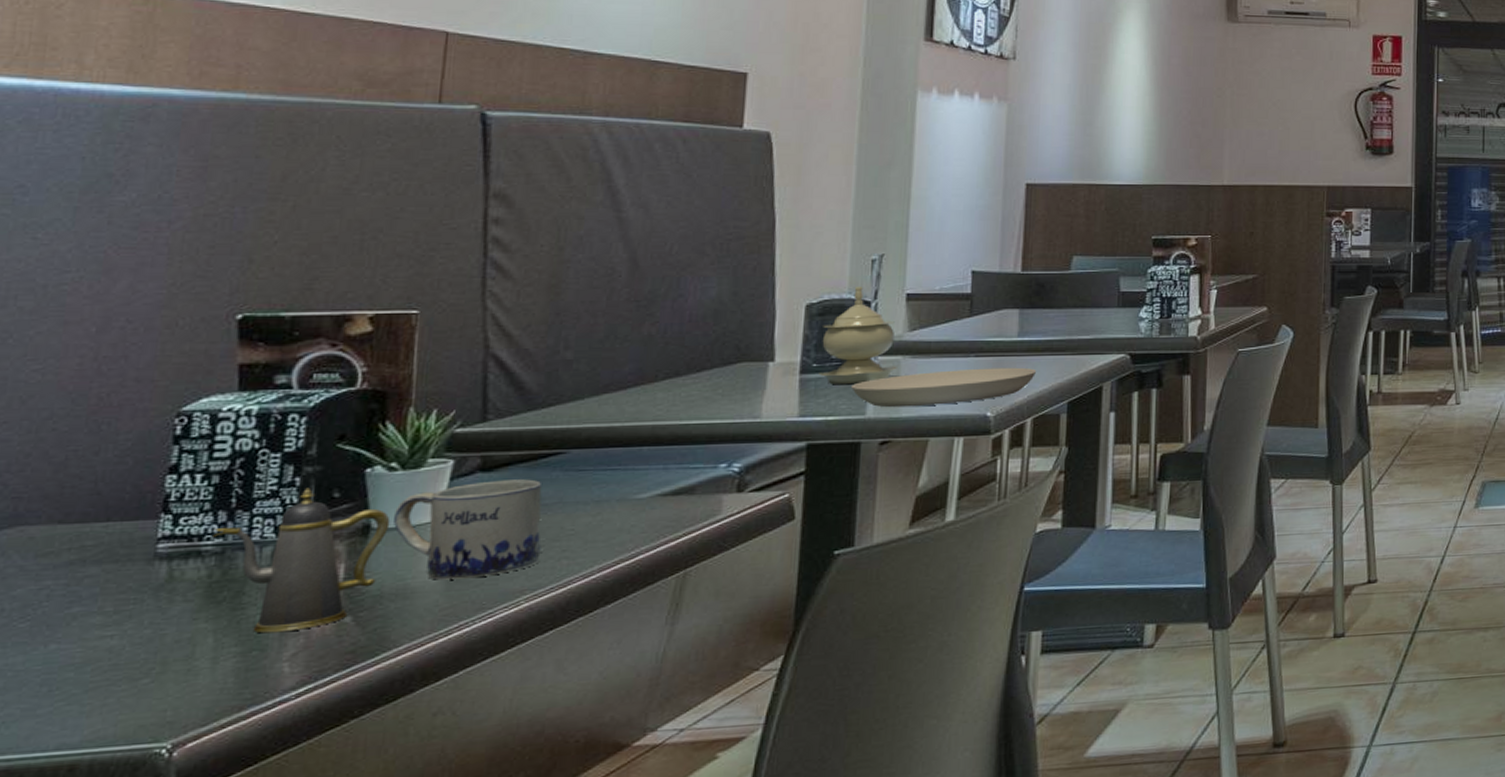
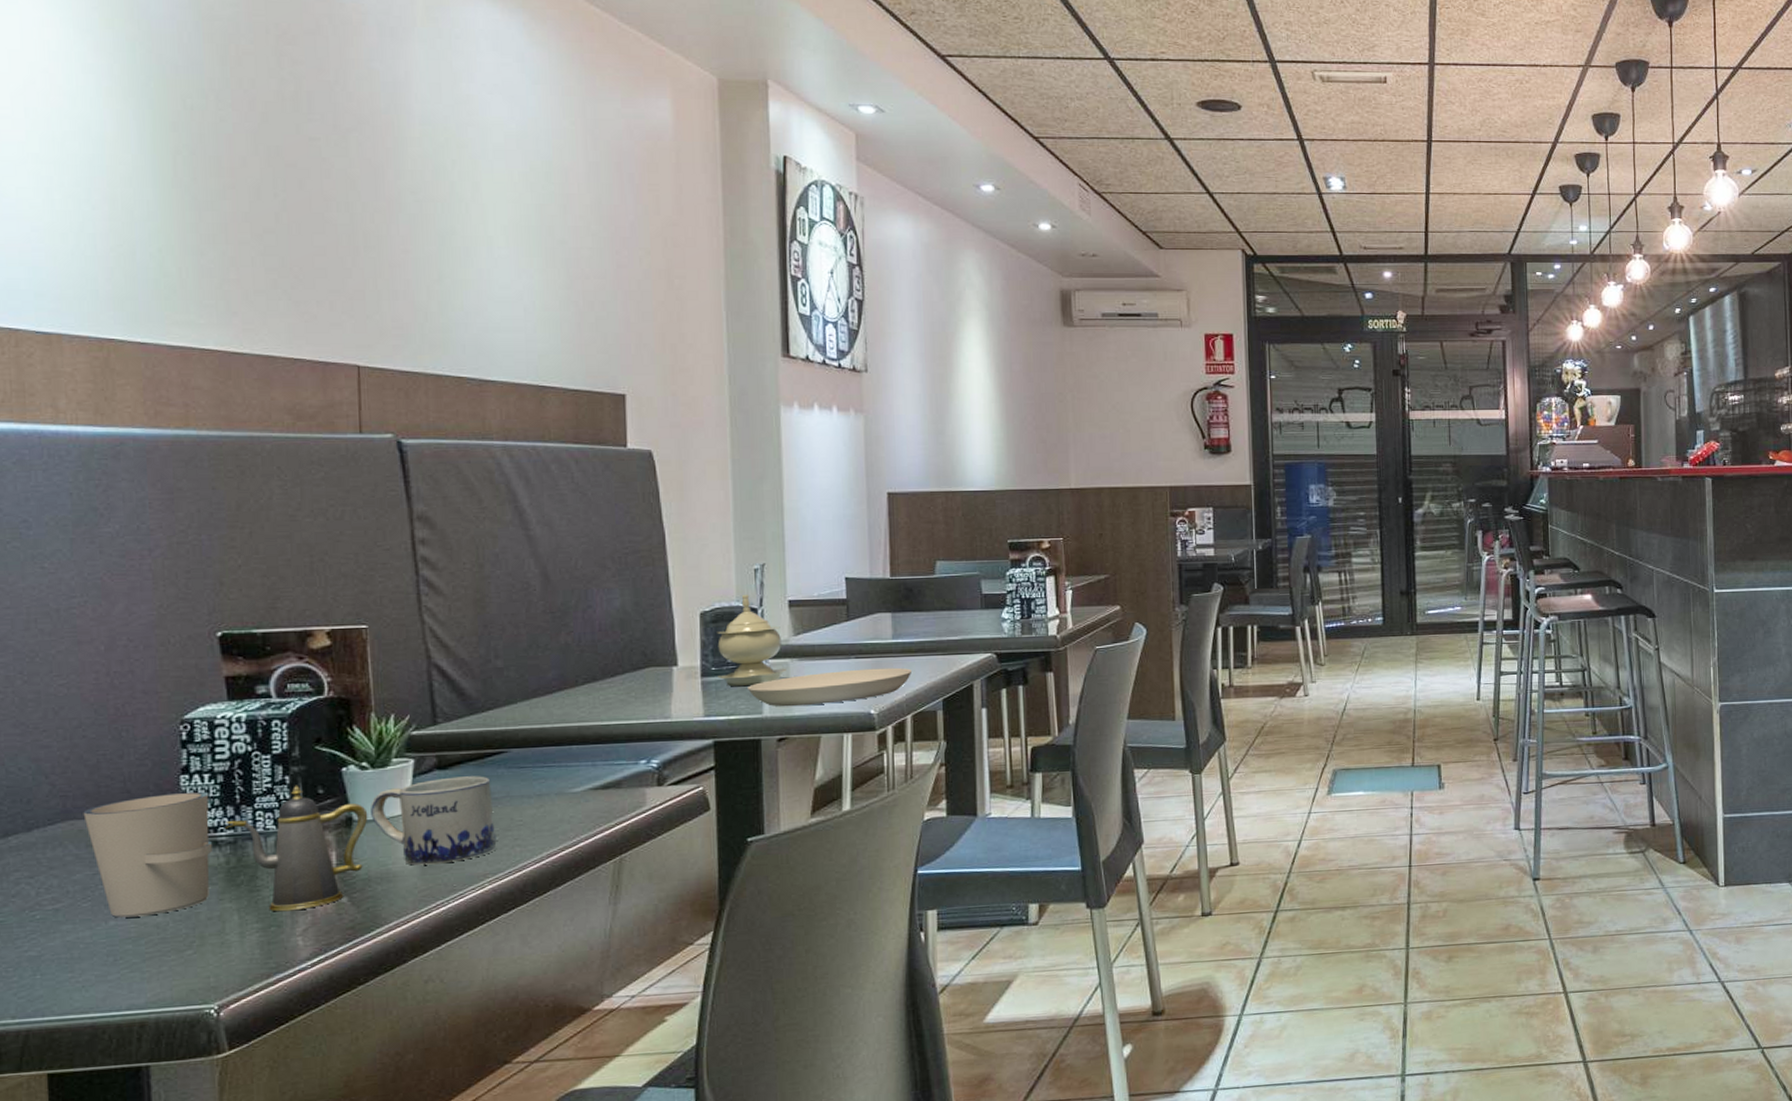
cup: none [37,493,197,641] -> present [83,791,212,918]

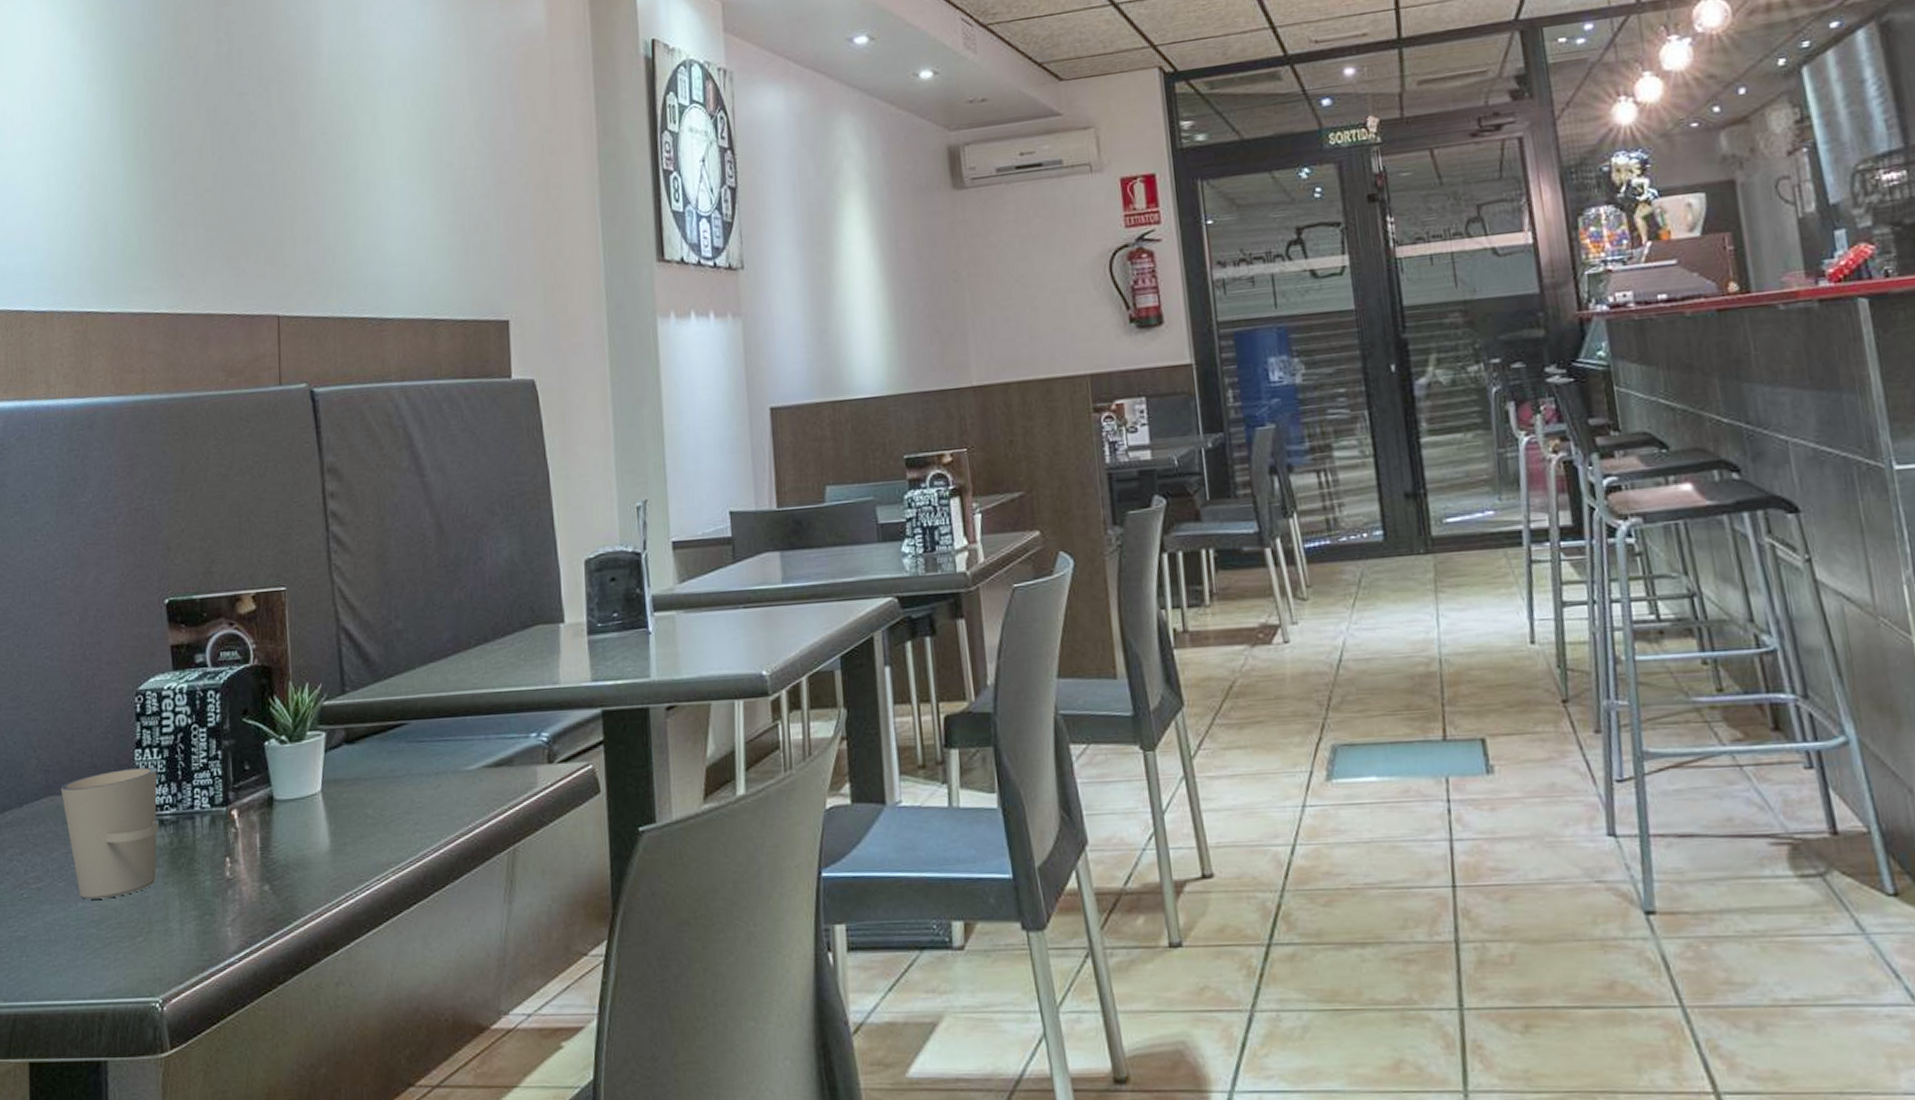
coffee pot: present [225,785,368,912] -> none [169,760,287,899]
mug: present [369,776,497,866] -> none [288,751,399,851]
sugar bowl: present [717,595,787,687] -> none [602,537,673,646]
saucer: present [748,667,913,707] -> none [634,618,806,669]

